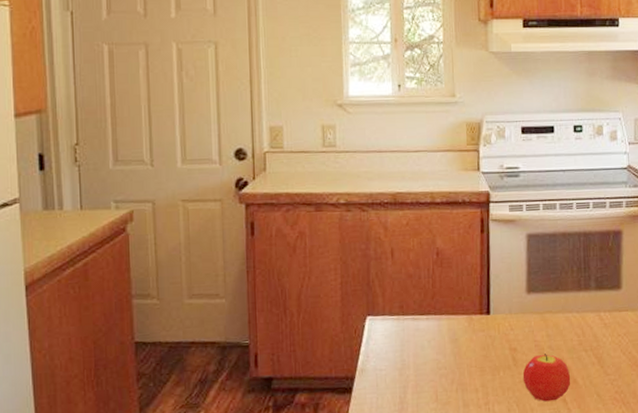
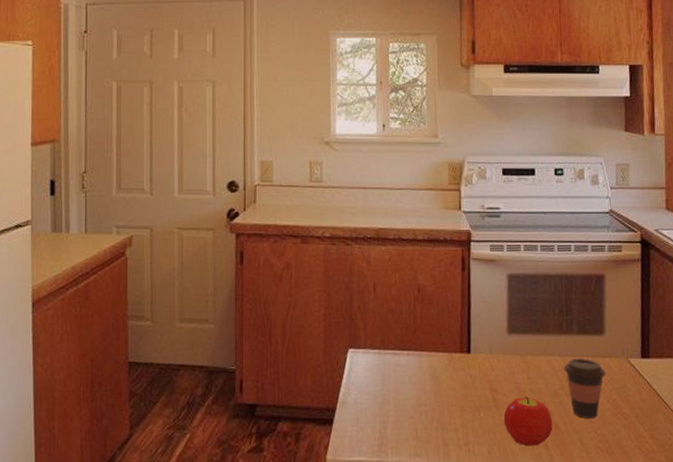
coffee cup: none [581,313,622,372] -> present [564,359,606,418]

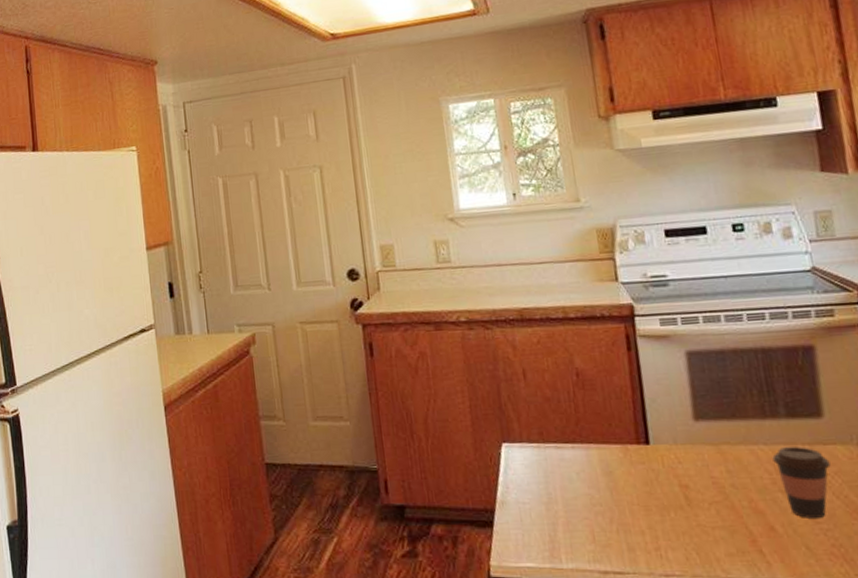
fruit: present [503,396,553,447] -> none [699,493,768,552]

